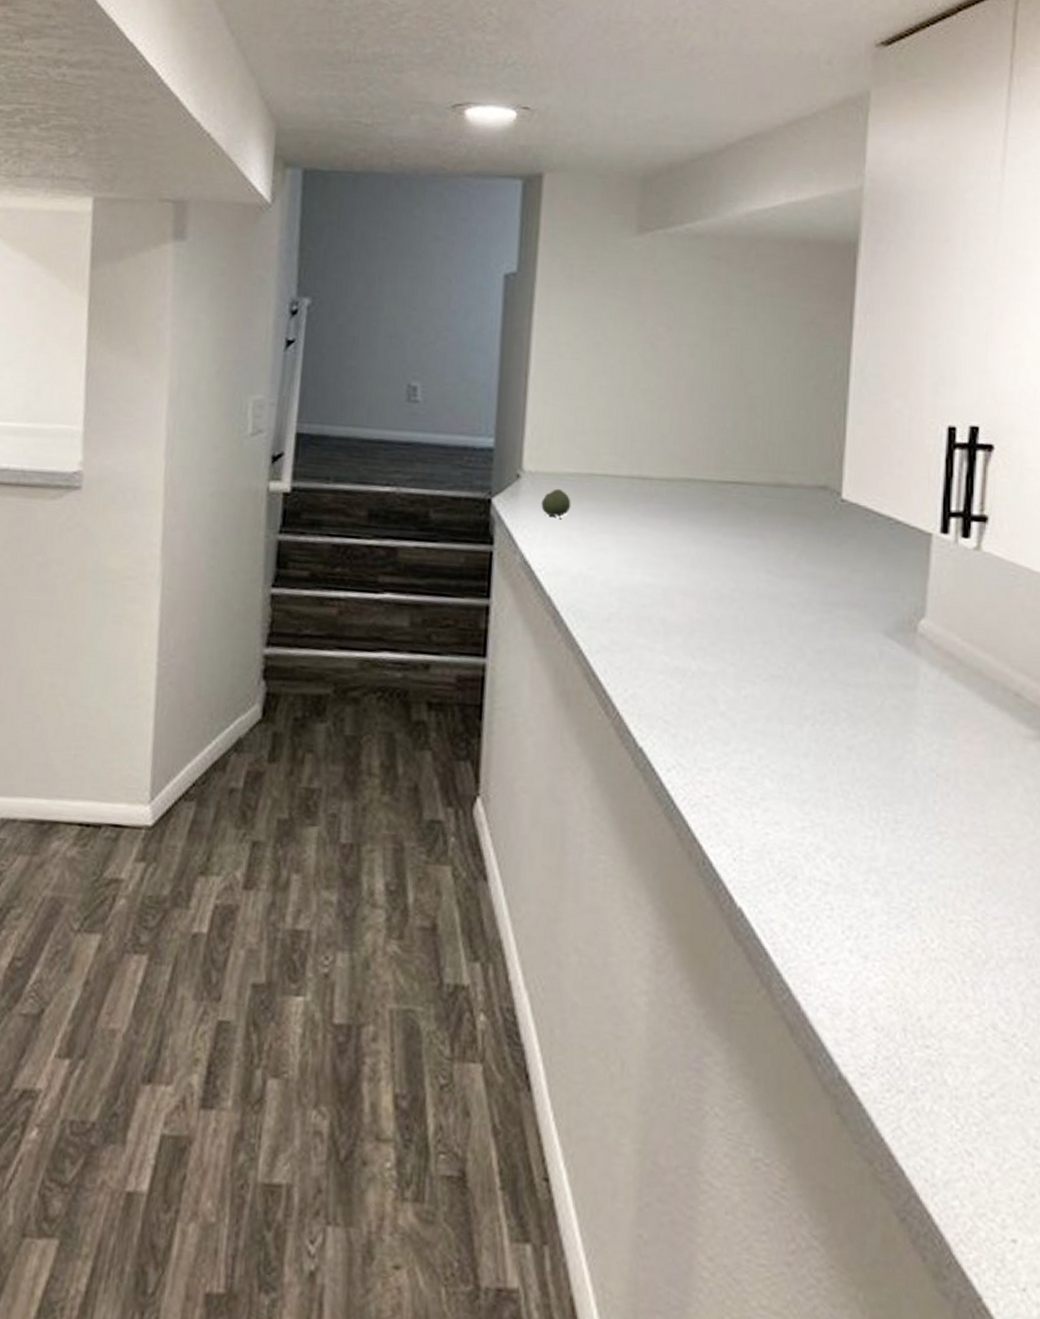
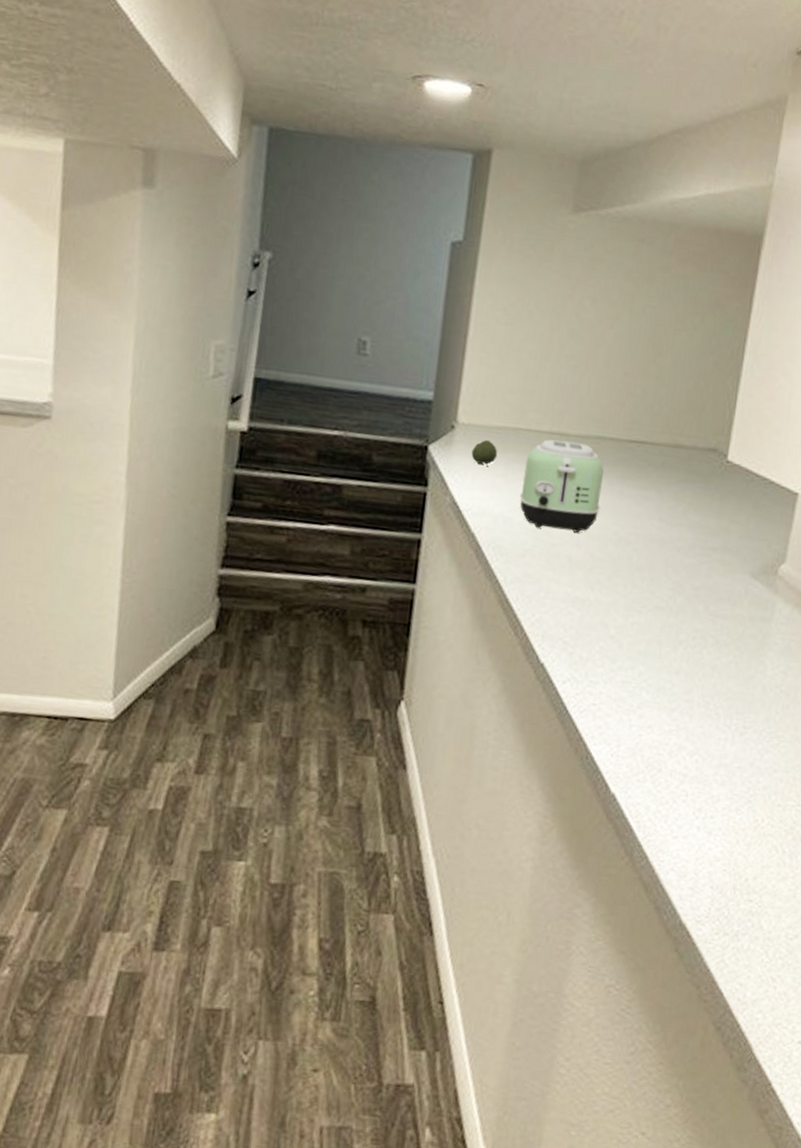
toaster: none [600,485,696,591] -> present [520,439,604,533]

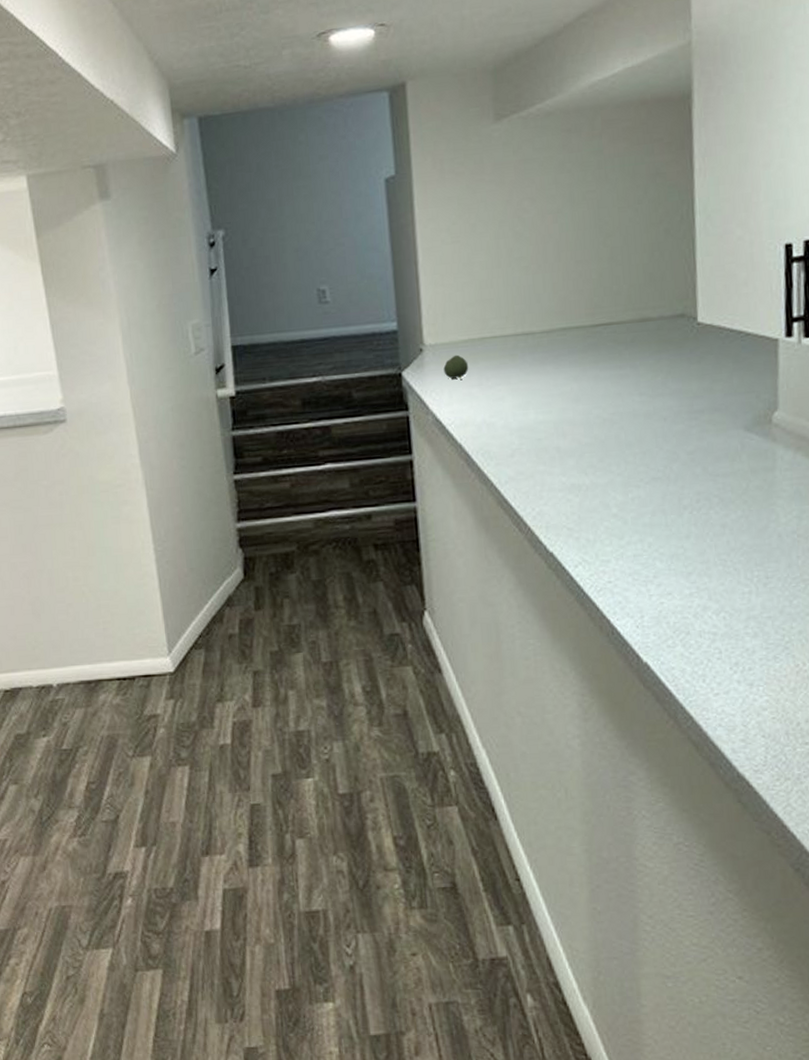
toaster: present [520,439,604,533] -> none [497,338,579,427]

